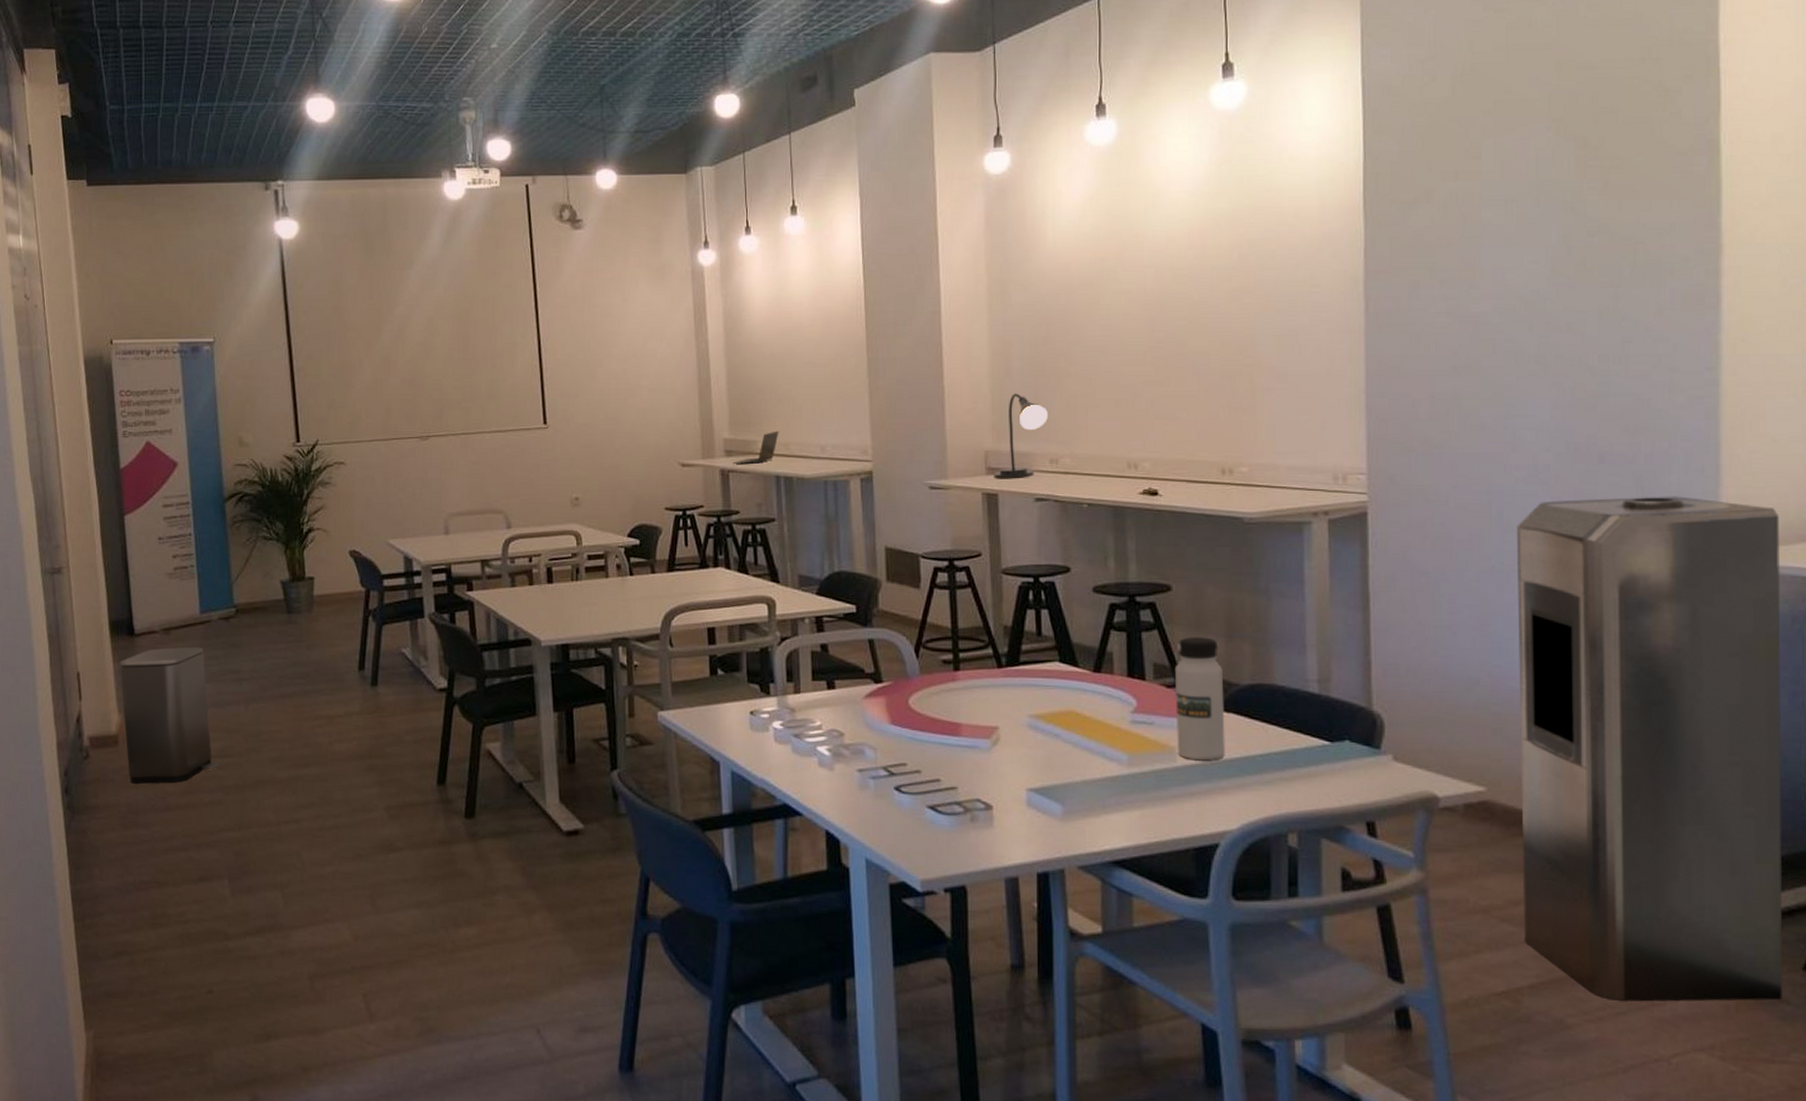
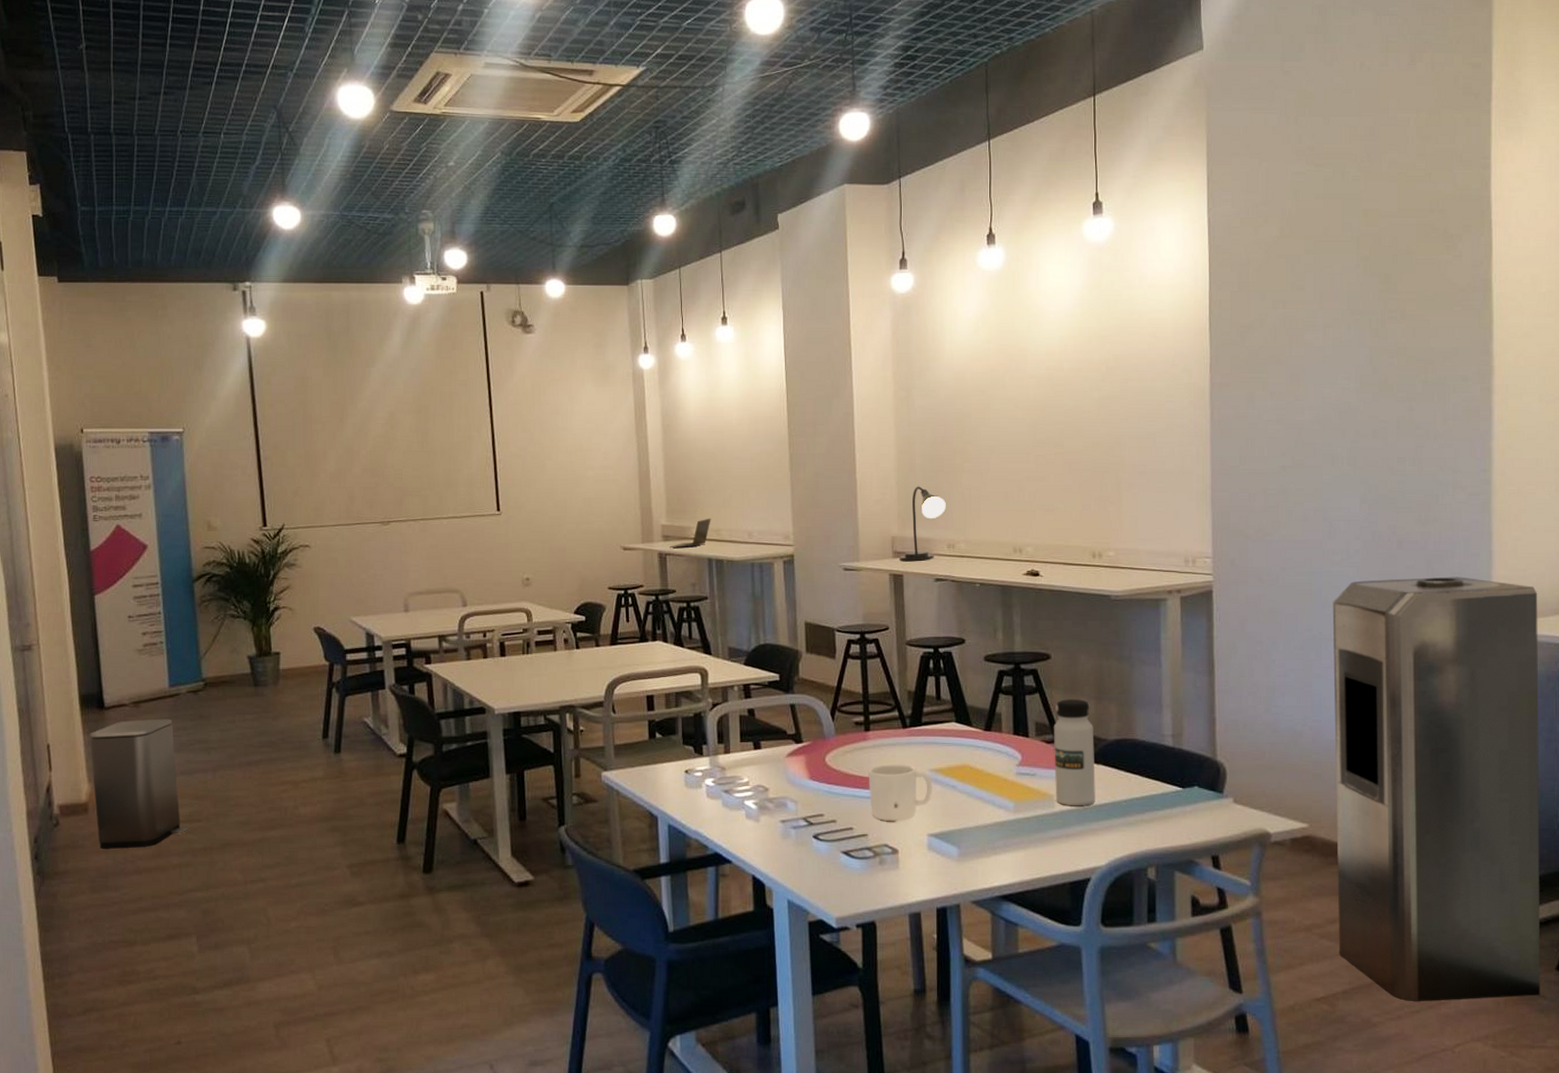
mug: none [958,708,1032,773] -> present [868,764,933,821]

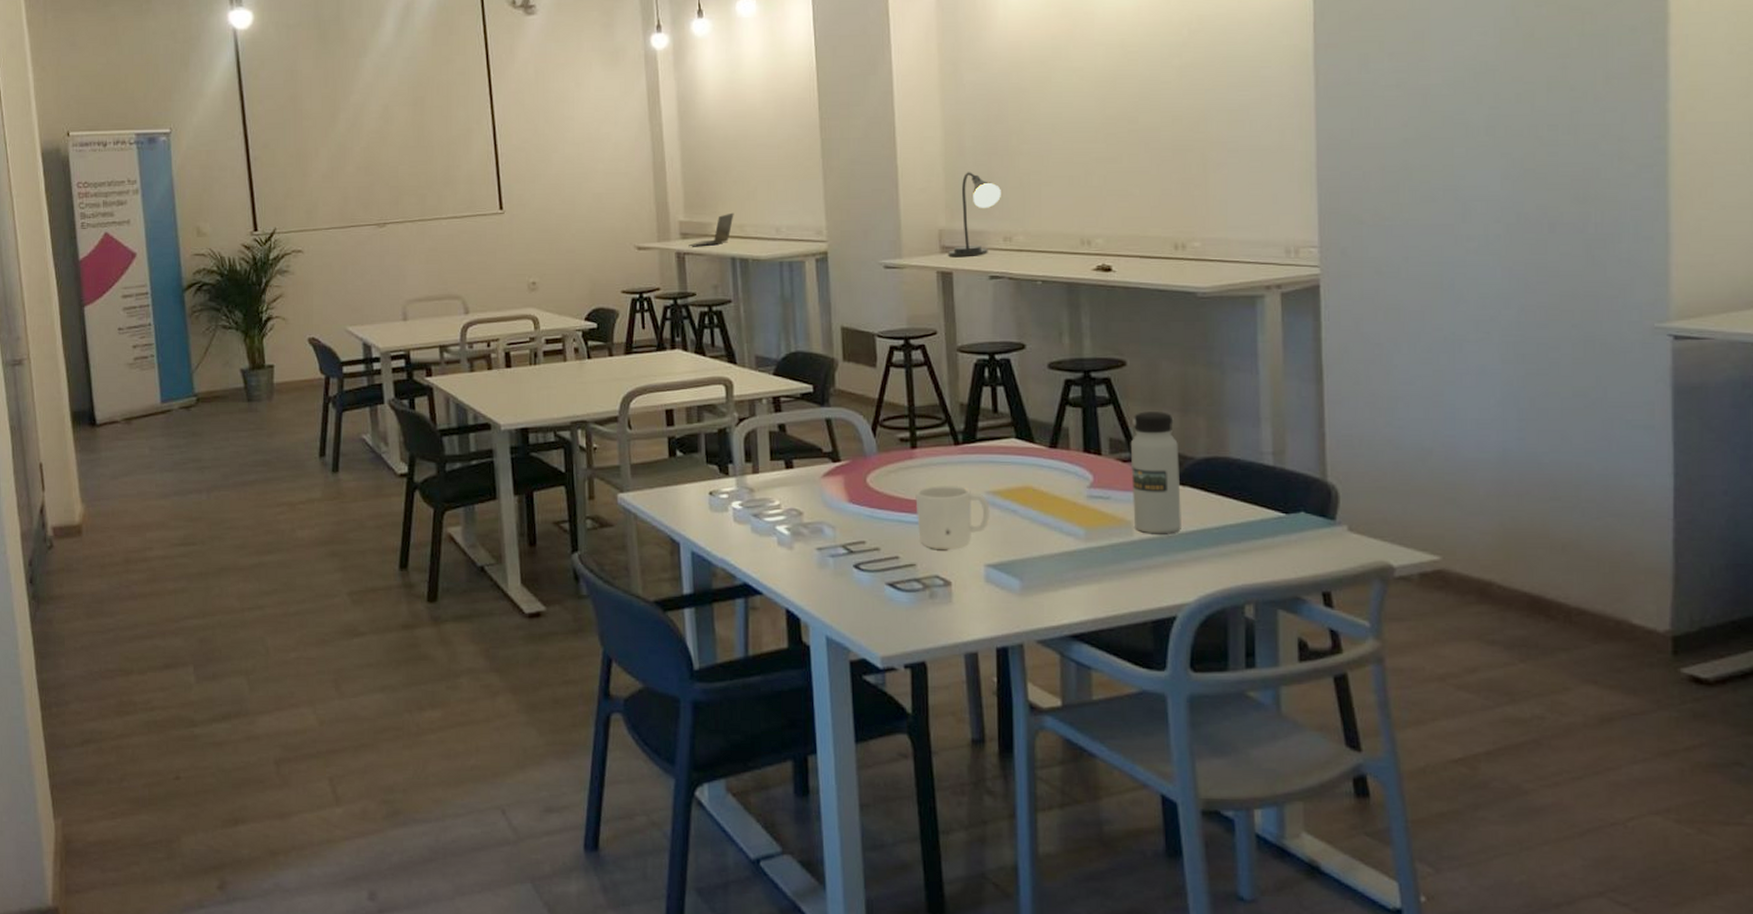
pedal bin: present [89,718,189,849] -> none [82,436,184,573]
water dispenser: present [1332,576,1541,1001] -> none [1468,264,1737,766]

